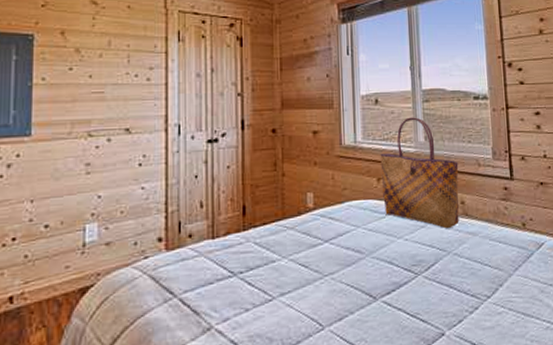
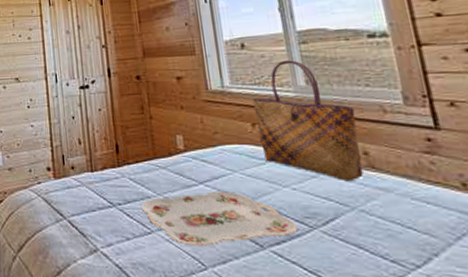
serving tray: none [264,247,407,307] -> present [141,191,299,246]

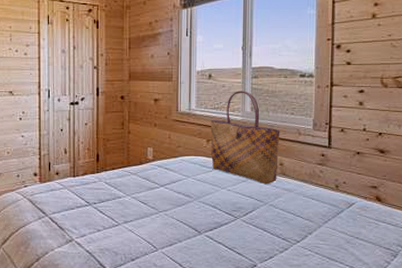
serving tray: present [141,191,299,246] -> none [112,192,227,233]

